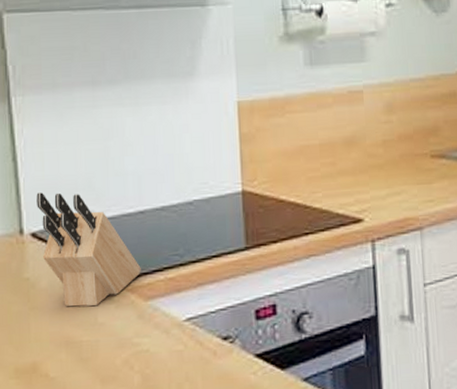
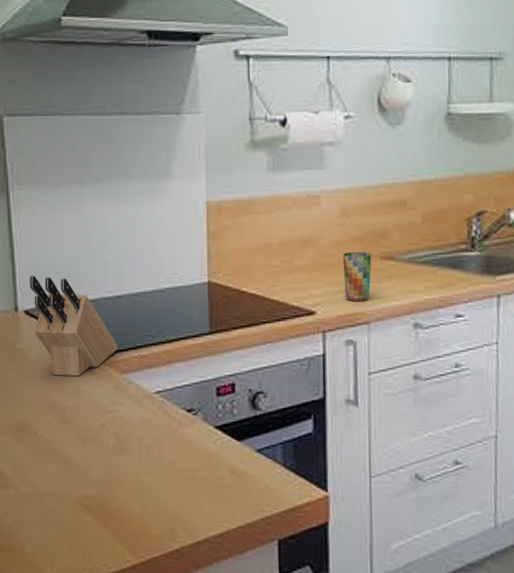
cup: none [390,150,422,206] -> present [342,251,372,301]

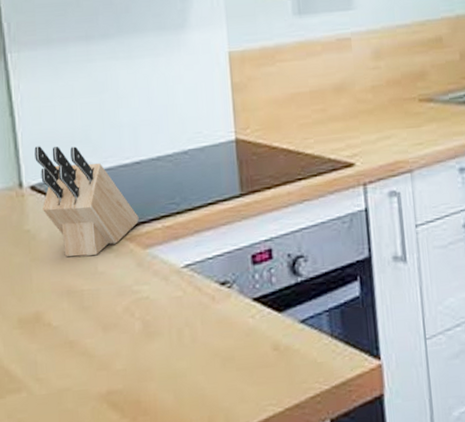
cup: present [342,251,372,301] -> none [379,95,411,149]

